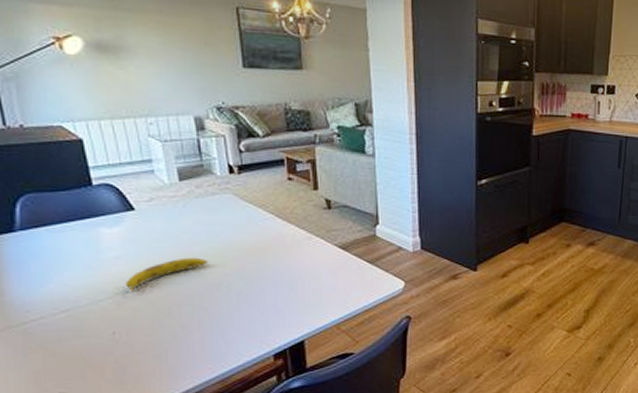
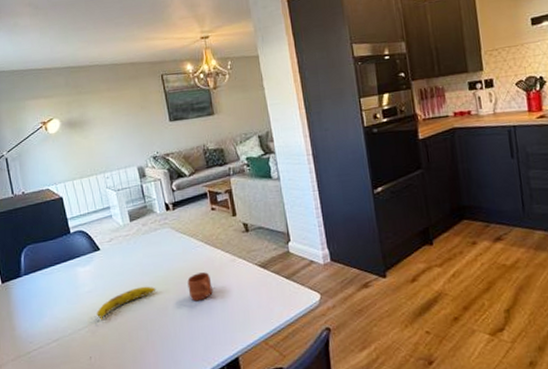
mug: none [250,248,280,279] -> present [187,272,213,302]

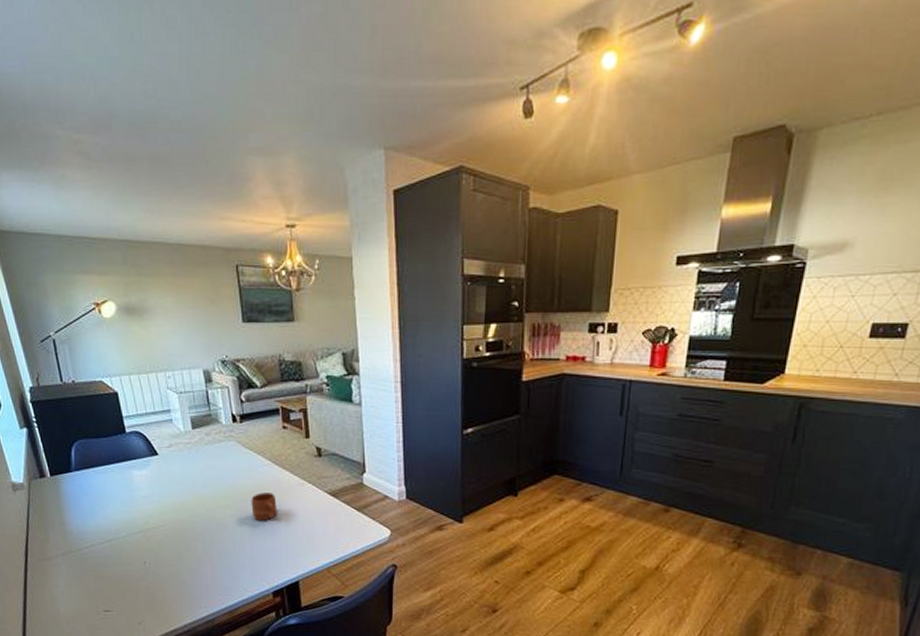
fruit: present [97,286,156,321] -> none [153,498,217,528]

